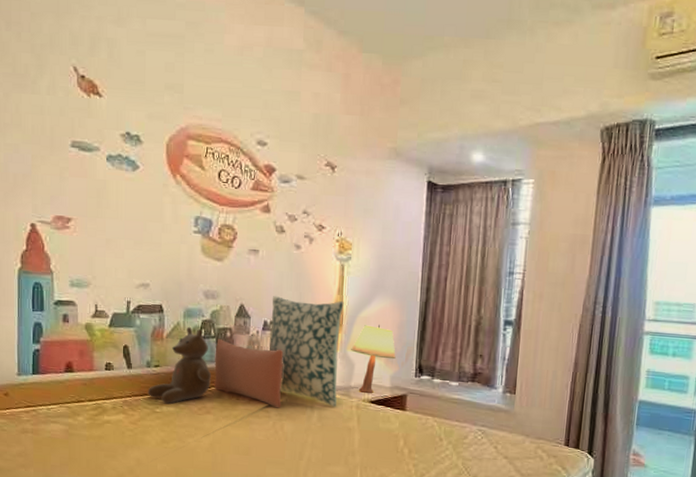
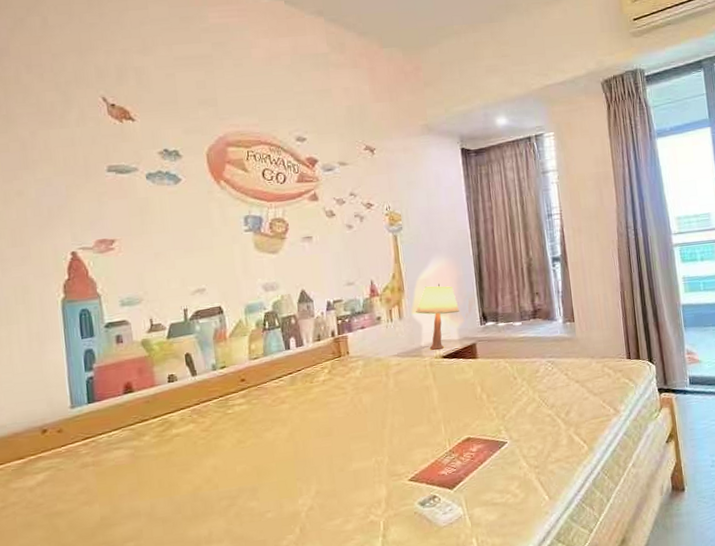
stuffed bear: present [147,326,212,404] -> none [216,321,282,403]
pillow: present [214,338,284,408] -> none [282,325,357,383]
pillow: present [270,296,344,408] -> none [332,269,411,370]

